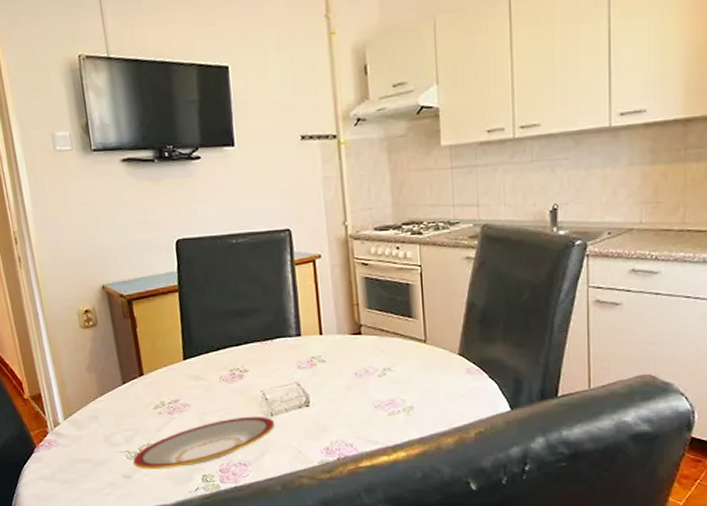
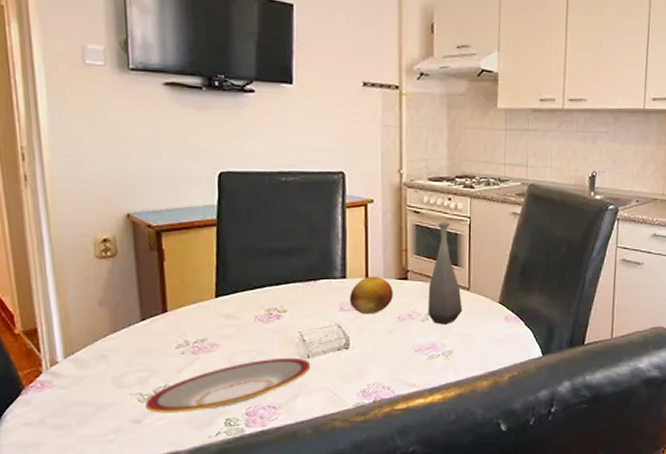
fruit: none [305,332,348,372] -> present [349,276,393,315]
bottle: none [383,272,420,380] -> present [427,222,462,325]

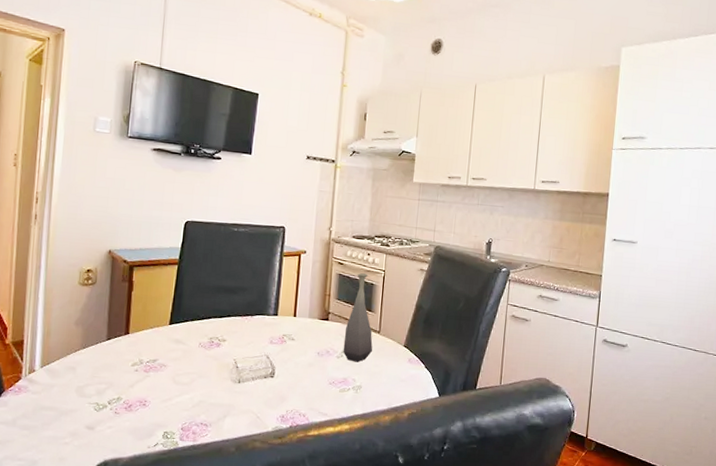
plate: present [145,357,311,413] -> none [100,381,241,423]
fruit: present [349,276,393,315] -> none [278,315,316,349]

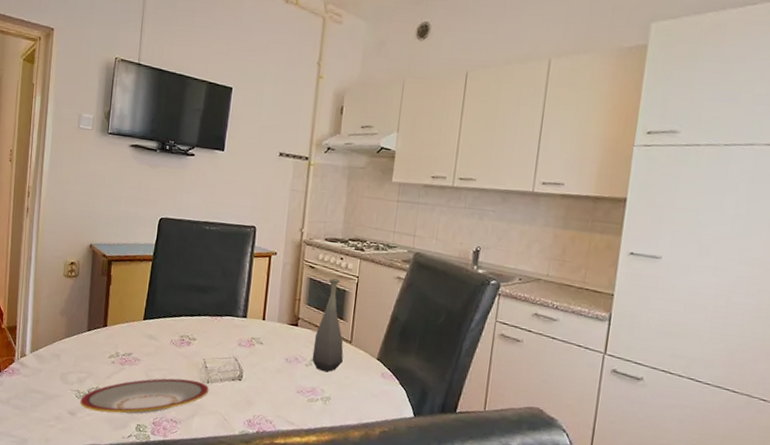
plate: none [100,381,241,423] -> present [80,378,209,414]

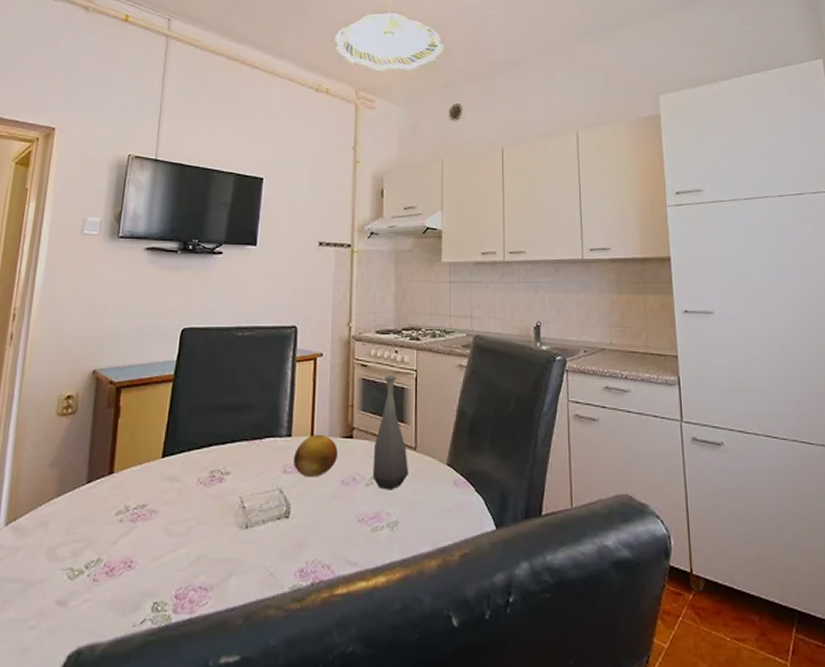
plate: present [80,378,209,414] -> none [74,527,249,594]
fruit: none [246,319,284,353] -> present [293,434,338,478]

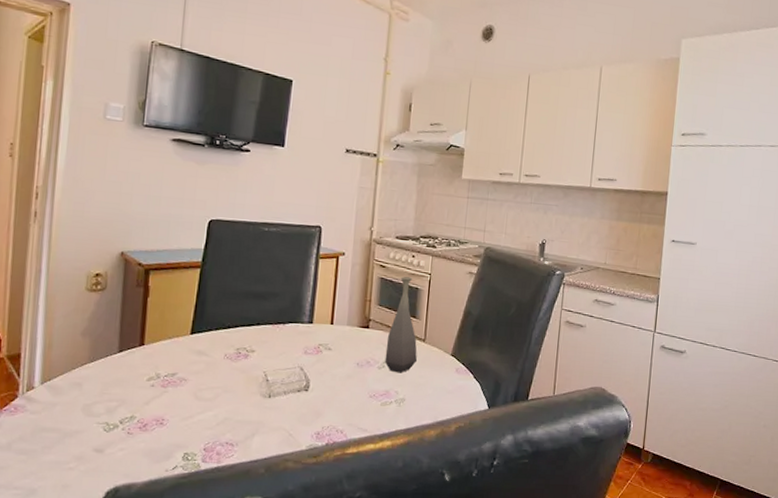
fruit: present [293,434,338,478] -> none [313,323,355,359]

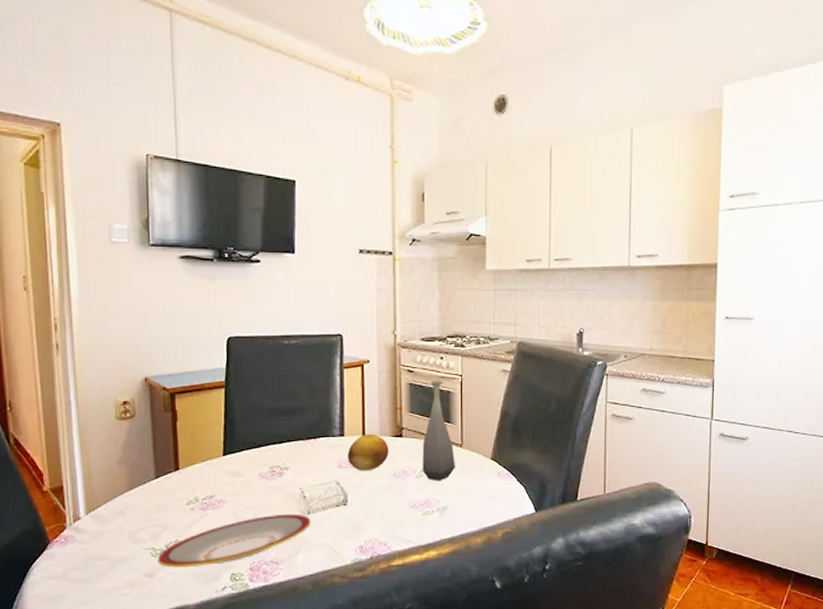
plate: none [110,395,271,445] -> present [158,513,311,568]
fruit: none [313,323,355,359] -> present [347,433,388,471]

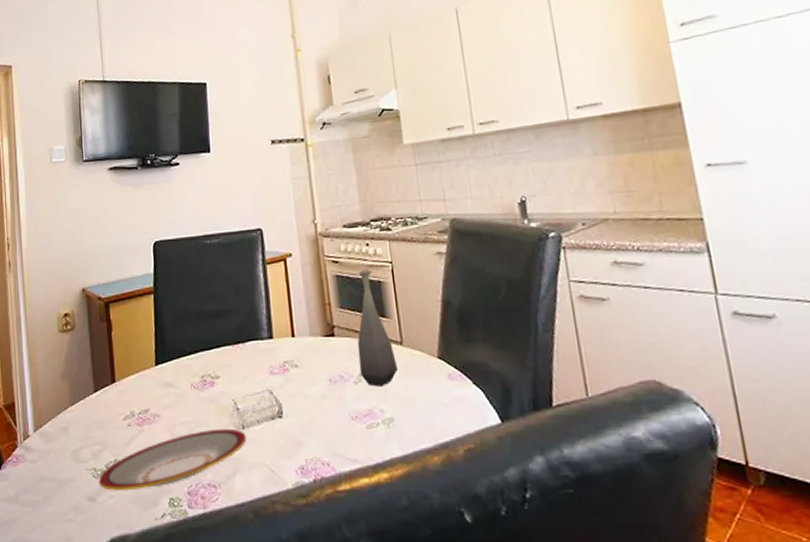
fruit: present [347,433,388,471] -> none [277,334,322,378]

